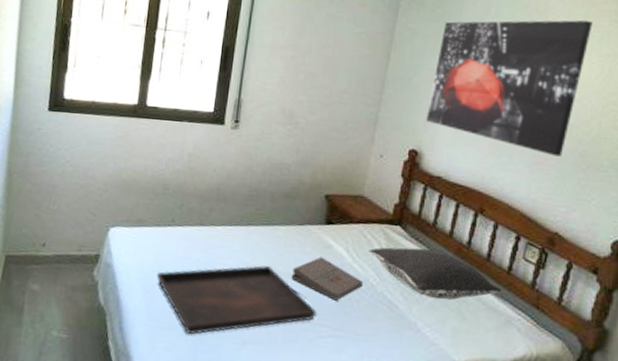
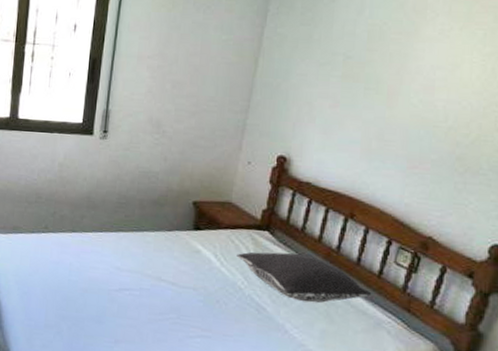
serving tray: present [156,265,317,335] -> none [32,269,186,334]
pizza box: present [291,257,364,301] -> none [160,261,232,303]
wall art: present [427,20,593,157] -> none [296,17,475,160]

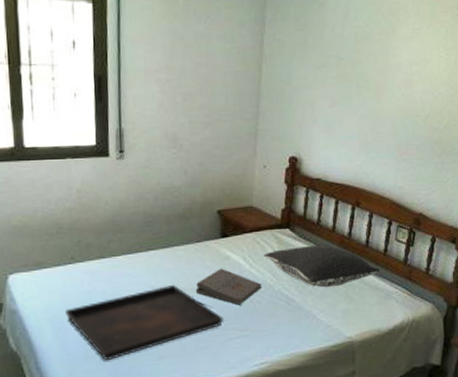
serving tray: none [32,269,186,334] -> present [64,285,224,361]
pizza box: none [160,261,232,303] -> present [195,268,262,305]

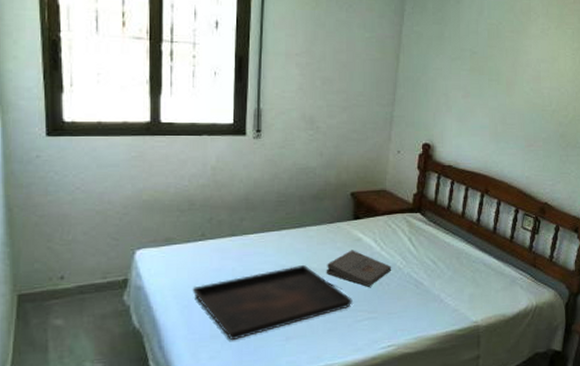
pillow: present [263,244,381,288] -> none [394,229,507,272]

